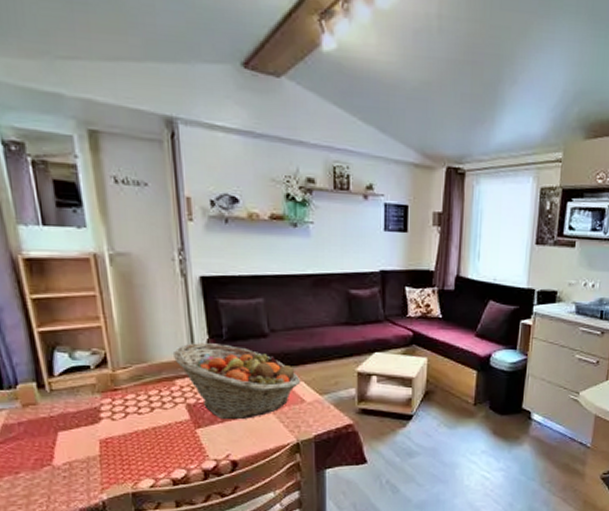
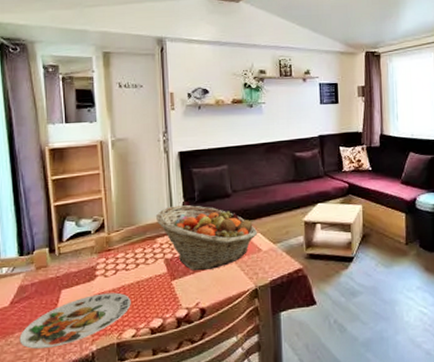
plate: none [10,438,147,494] -> present [19,292,131,349]

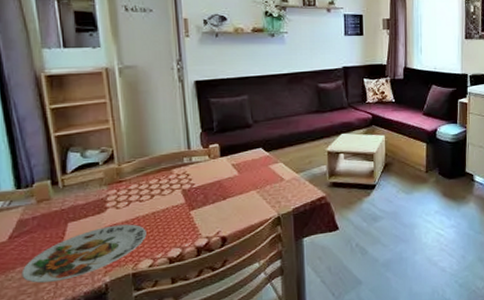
fruit basket: present [155,205,258,271] -> none [170,135,281,201]

